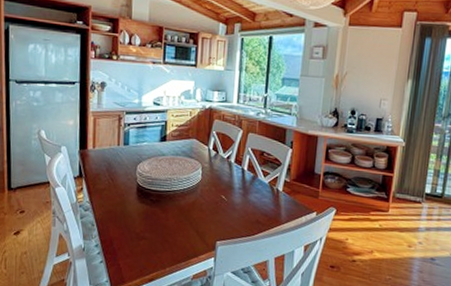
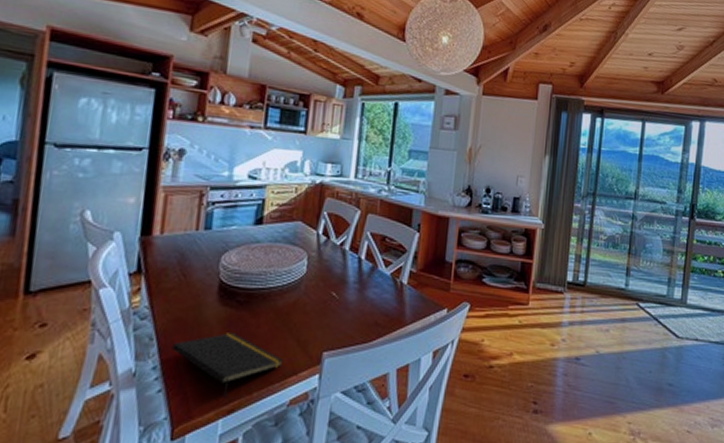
notepad: none [107,223,187,270] -> present [171,333,284,398]

